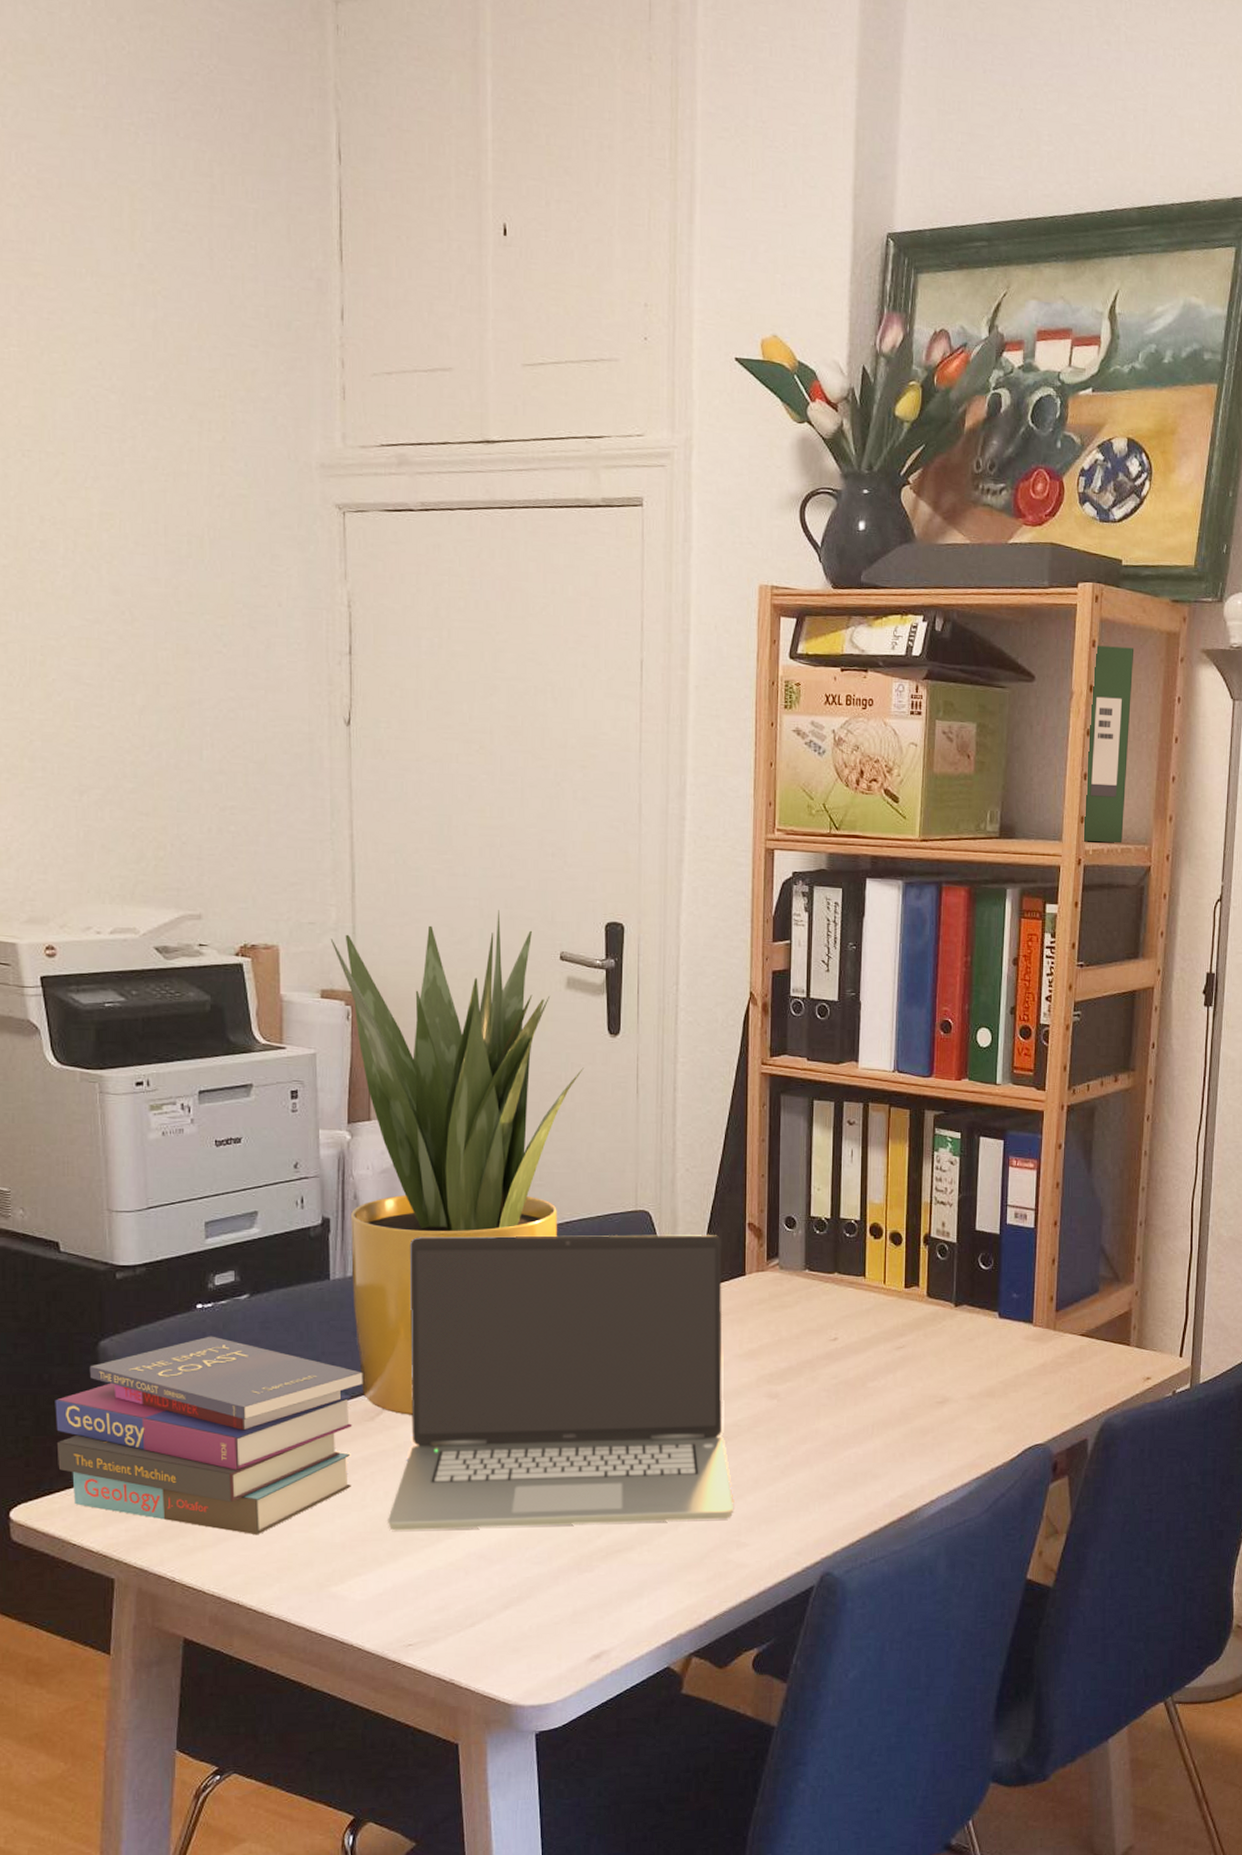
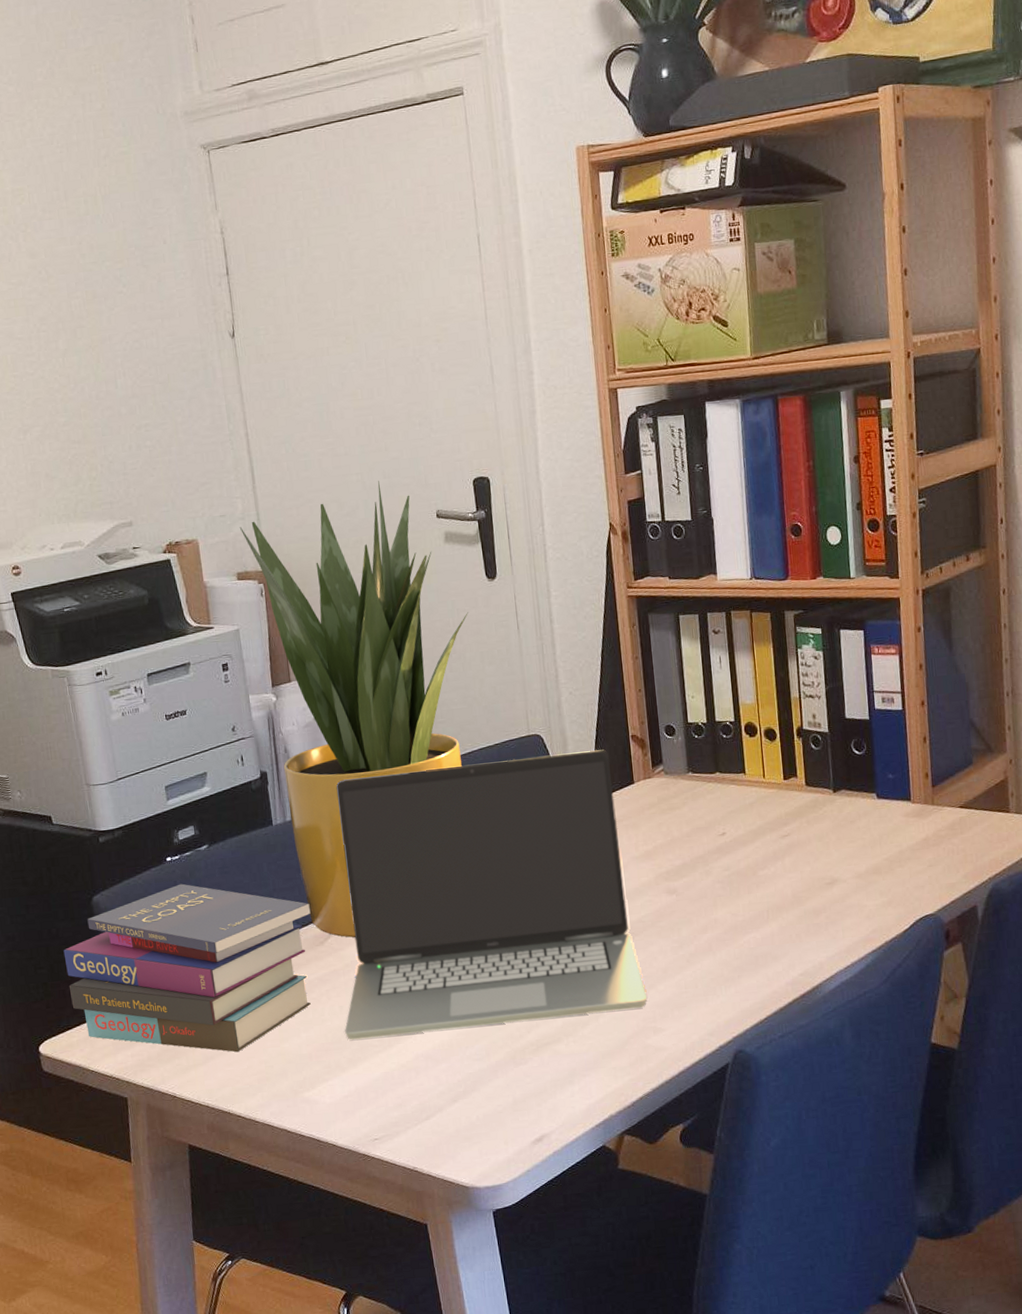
binder: present [1082,645,1135,844] -> none [903,140,949,335]

